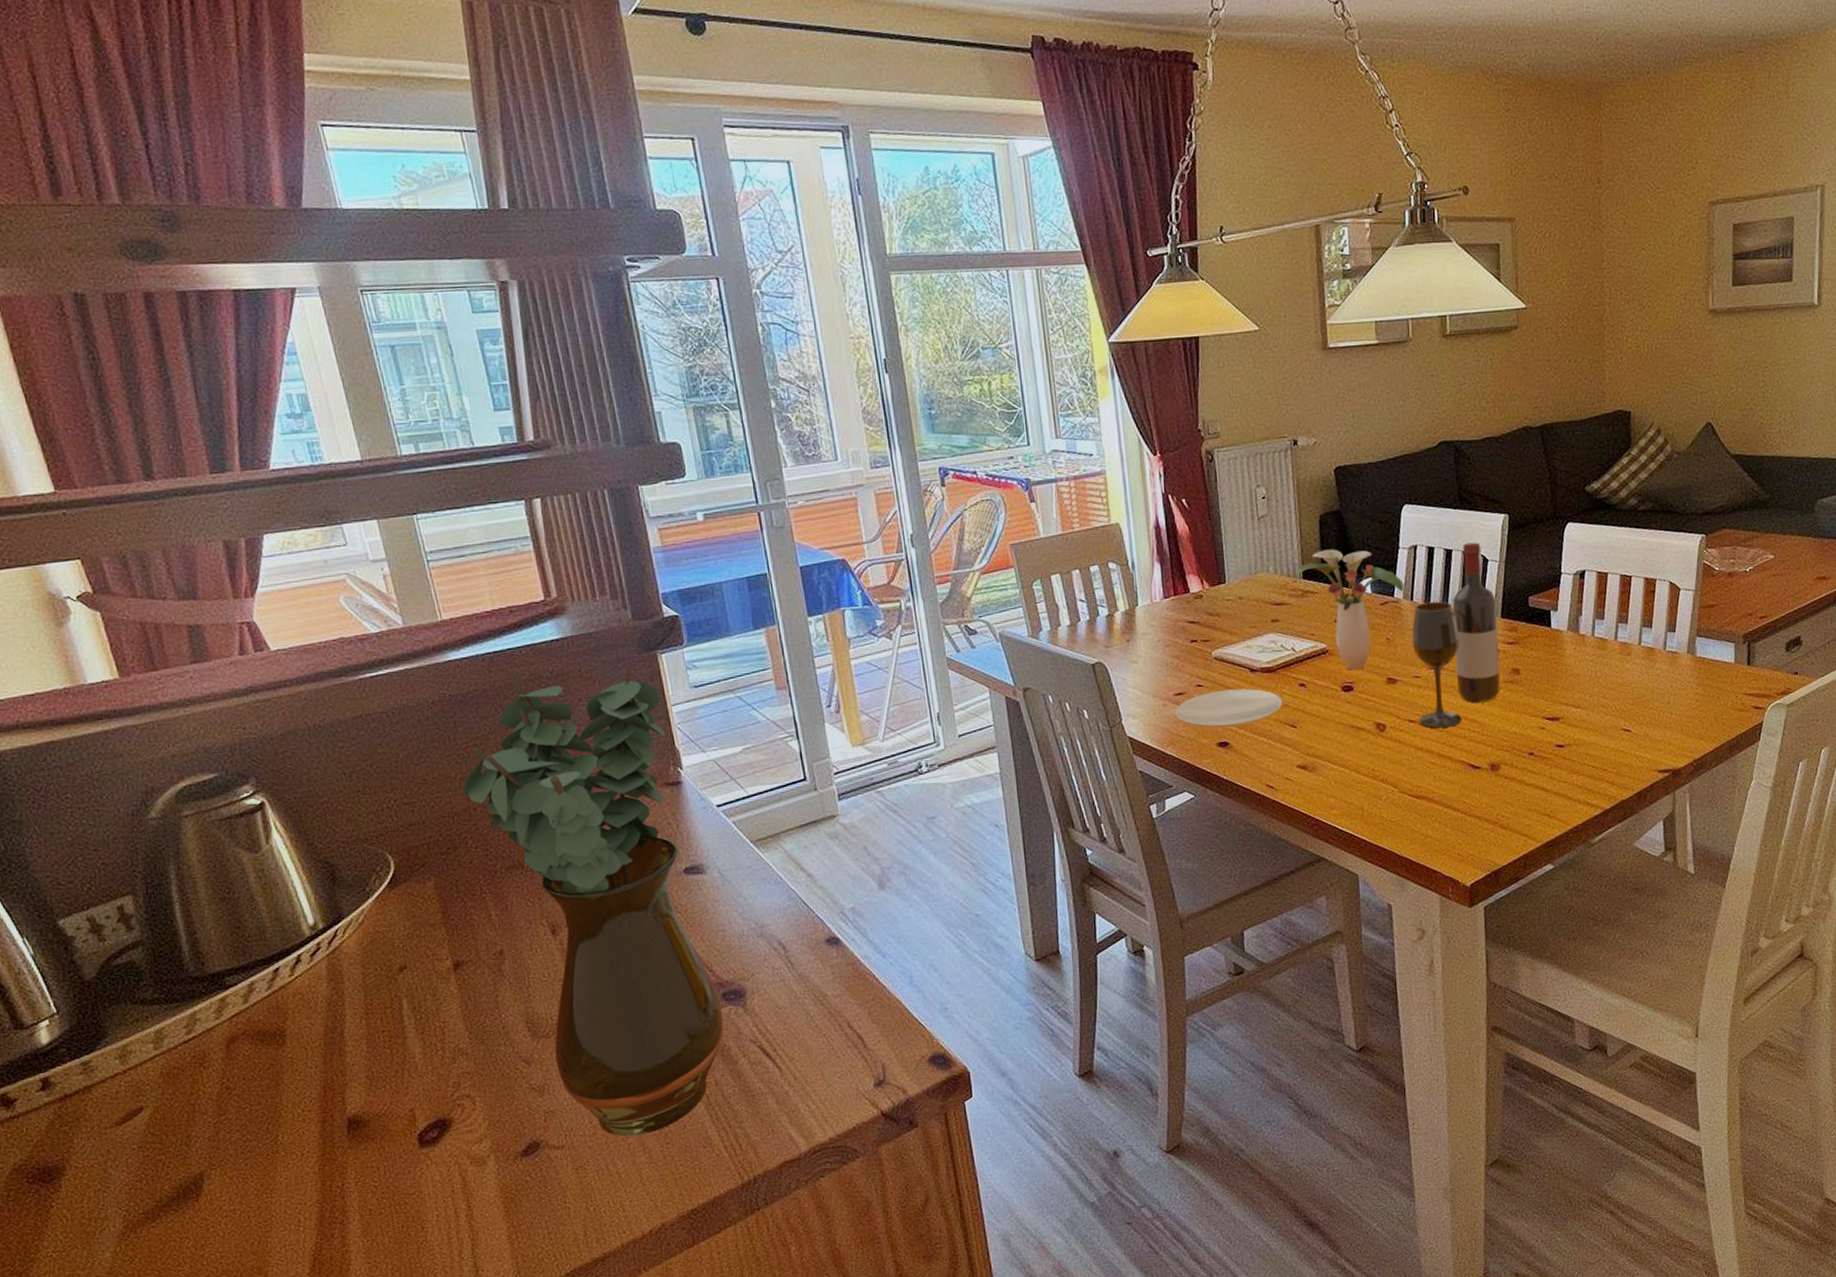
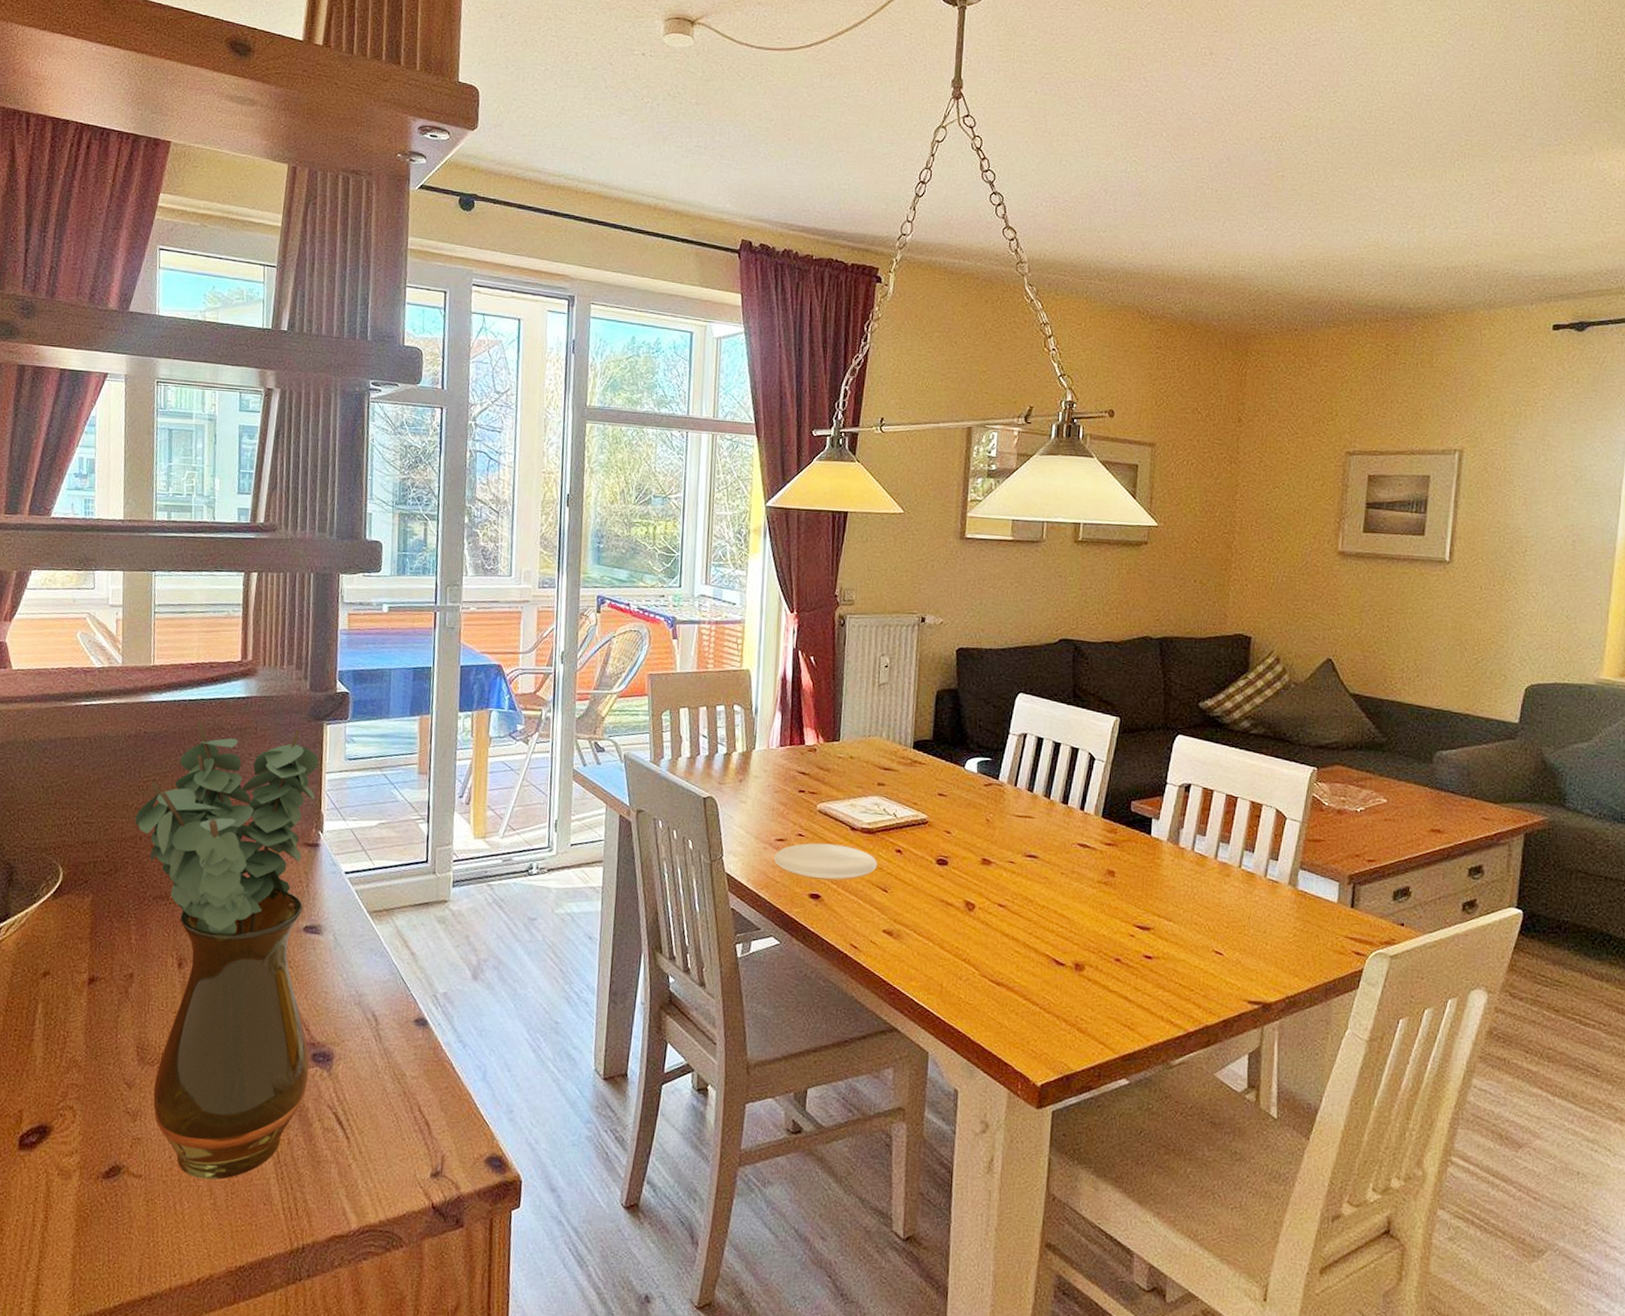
flower arrangement: present [1295,549,1405,670] -> none [907,724,1010,846]
wine glass: present [1411,601,1462,729] -> none [1008,790,1058,919]
wine bottle: present [1452,542,1500,703] -> none [1050,739,1099,900]

